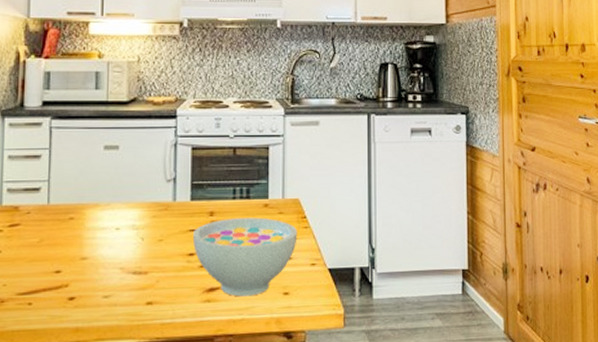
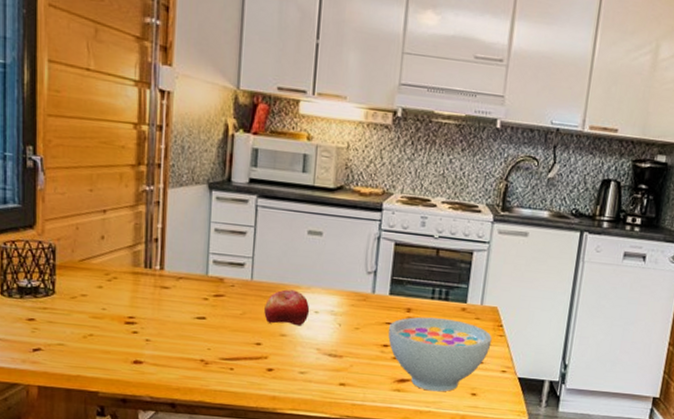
fruit: none [63,209,111,248] -> present [264,289,310,326]

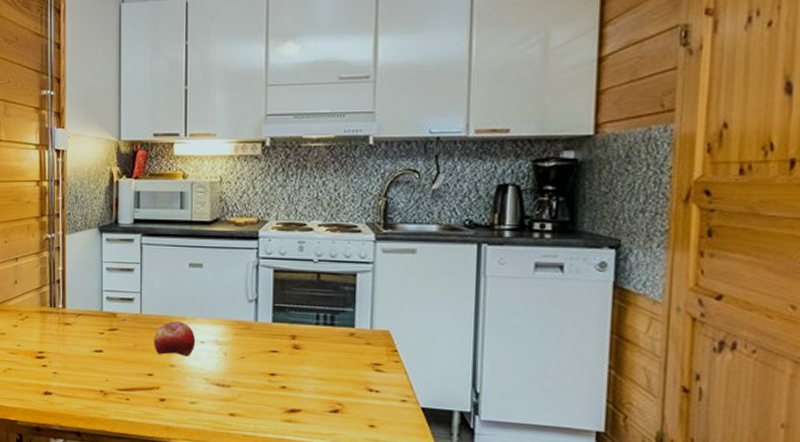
bowl: present [388,316,492,392] -> none [274,343,387,423]

